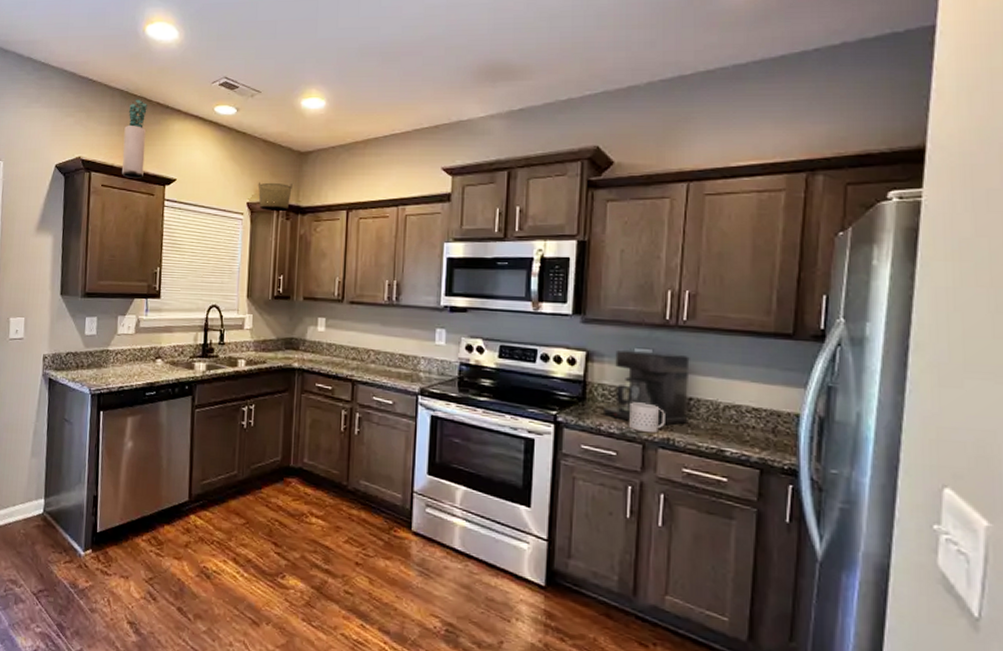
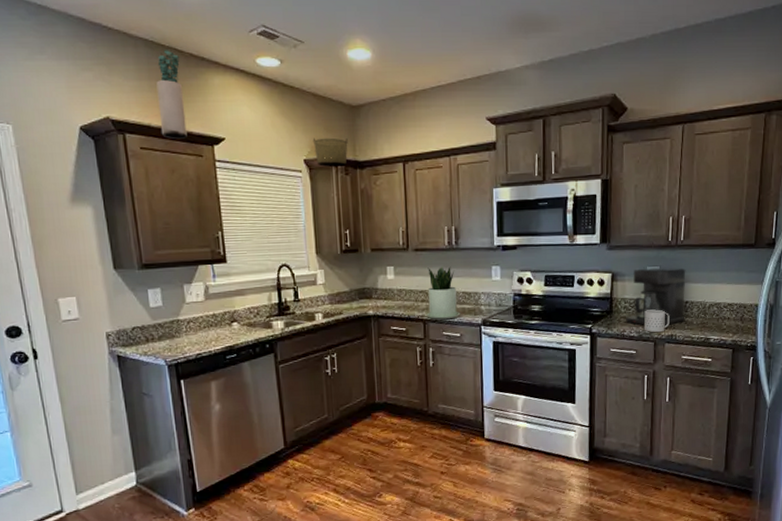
planter: none [356,323,395,384] -> present [426,266,461,320]

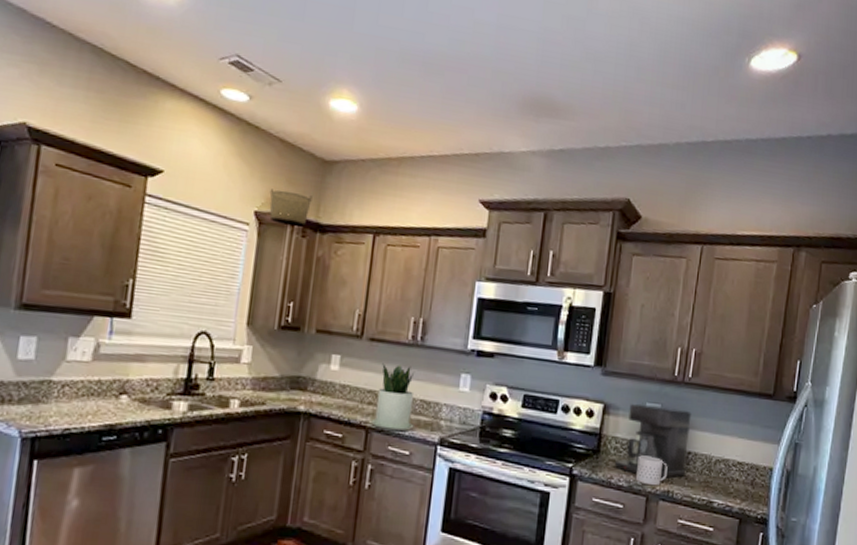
vase: present [156,46,187,139] -> none [87,57,130,163]

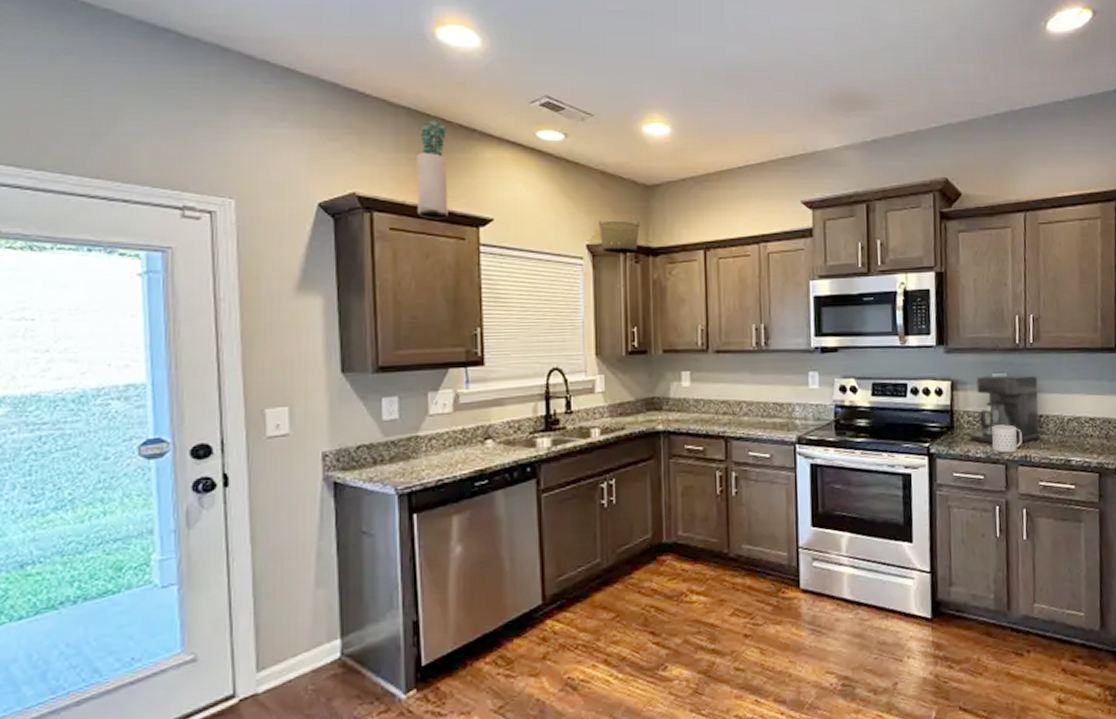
vase: none [87,57,130,163] -> present [416,115,448,219]
planter: present [371,363,415,432] -> none [729,372,771,437]

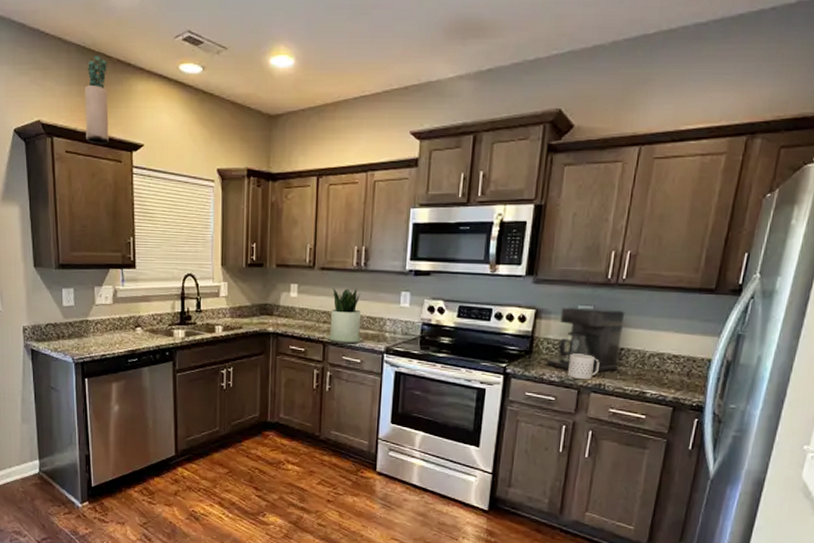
basket: present [598,220,640,254] -> none [227,147,263,179]
planter: none [729,372,771,437] -> present [327,288,363,344]

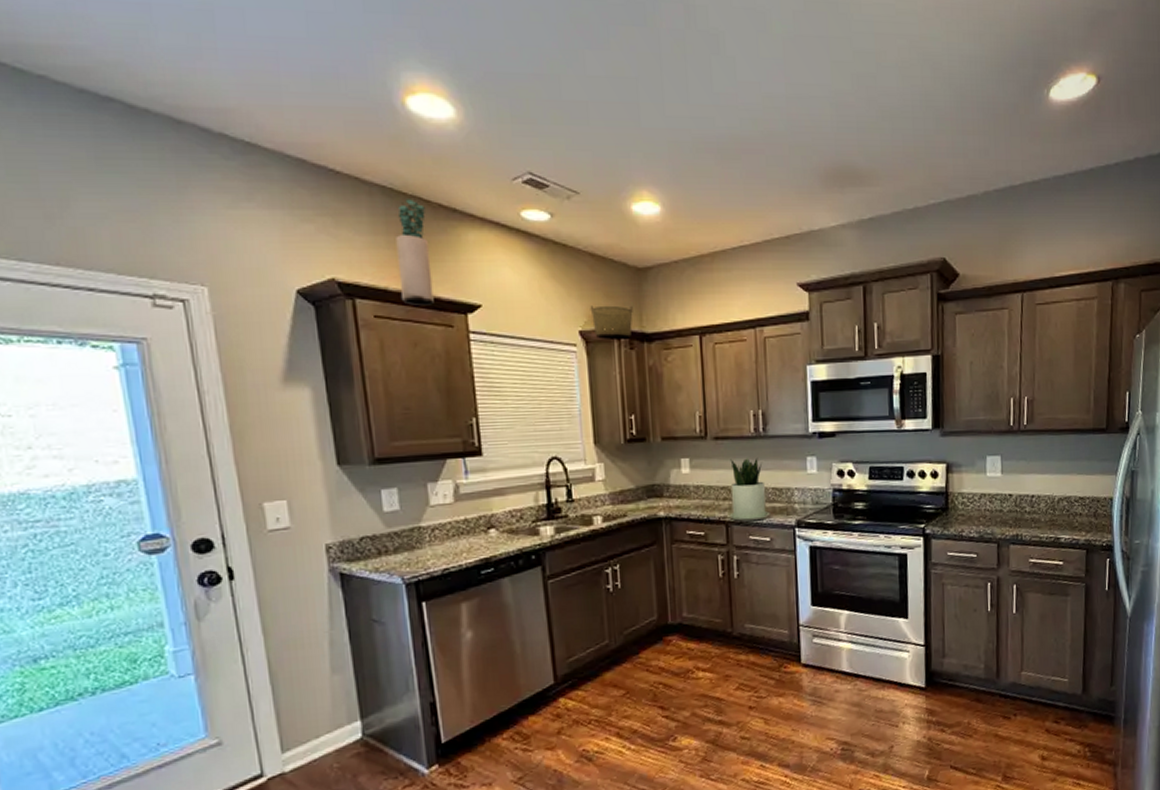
basket: none [227,147,263,179] -> present [590,305,633,341]
coffee maker: present [546,307,625,373] -> none [963,456,1032,524]
mug: present [567,353,600,380] -> none [984,505,1014,533]

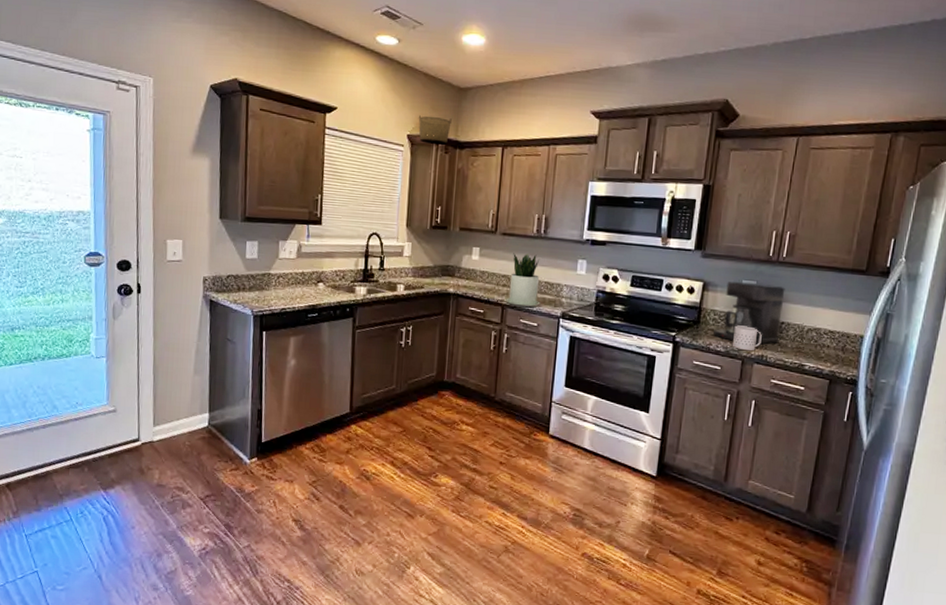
vase: present [396,194,434,305] -> none [281,18,307,104]
coffee maker: none [963,456,1032,524] -> present [712,281,785,344]
mug: none [984,505,1014,533] -> present [732,325,762,352]

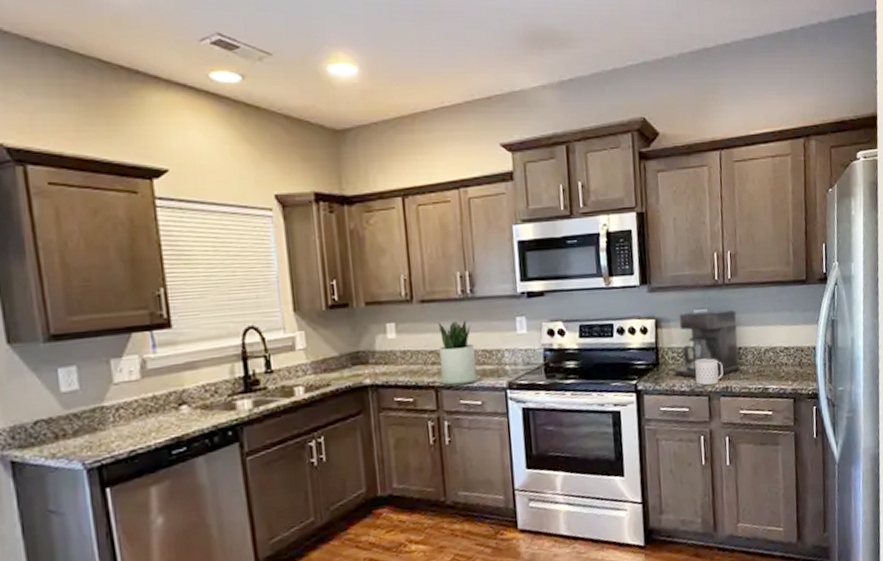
basket: present [418,115,452,146] -> none [285,167,332,204]

